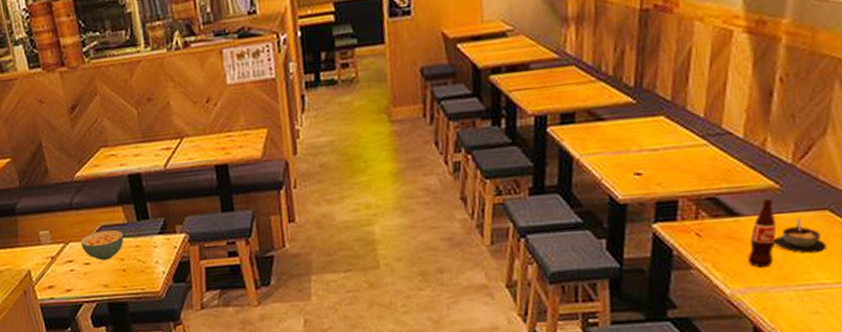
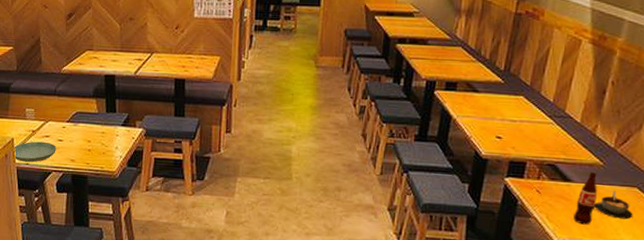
saucer: none [32,268,84,297] -> present [13,141,57,163]
cereal bowl: present [80,229,124,260] -> none [57,116,94,140]

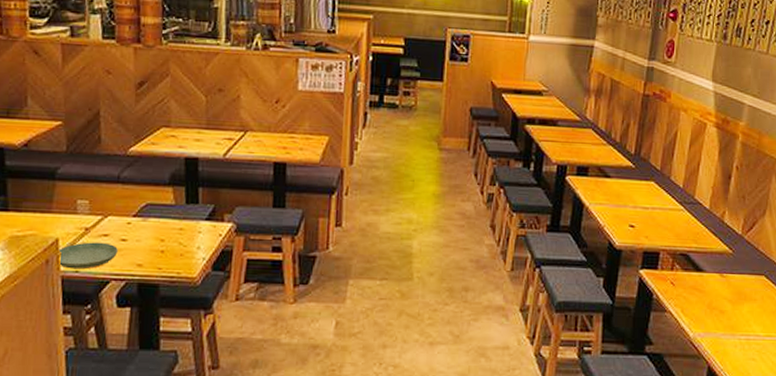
bottle: present [573,172,597,225] -> none [707,261,728,318]
soup bowl: present [594,191,633,220] -> none [726,280,762,310]

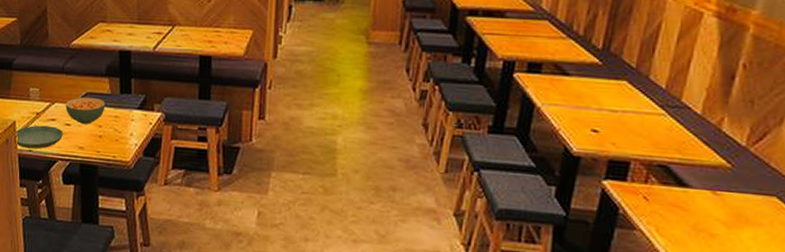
cereal bowl: none [120,208,169,239] -> present [65,97,106,124]

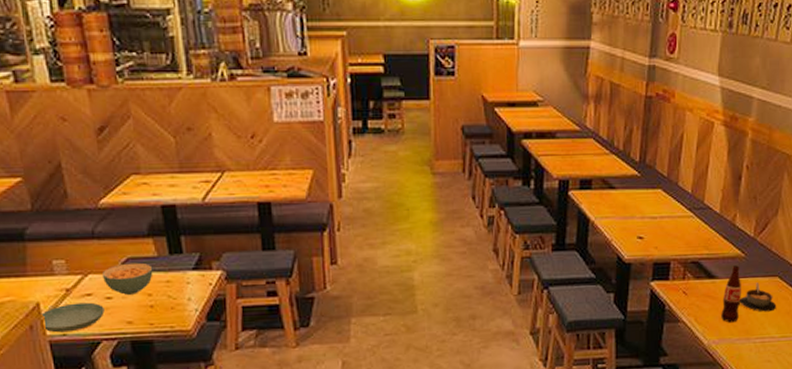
bottle: none [691,176,723,242] -> present [721,265,741,323]
soup bowl: none [719,200,771,237] -> present [740,283,777,312]

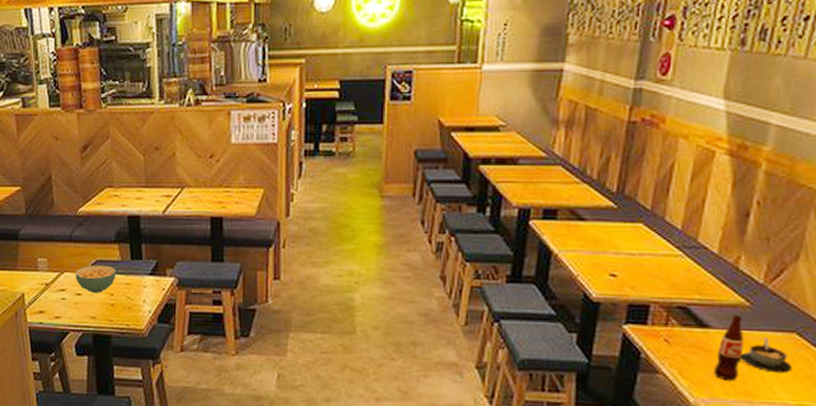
saucer: present [41,302,105,333] -> none [25,296,74,321]

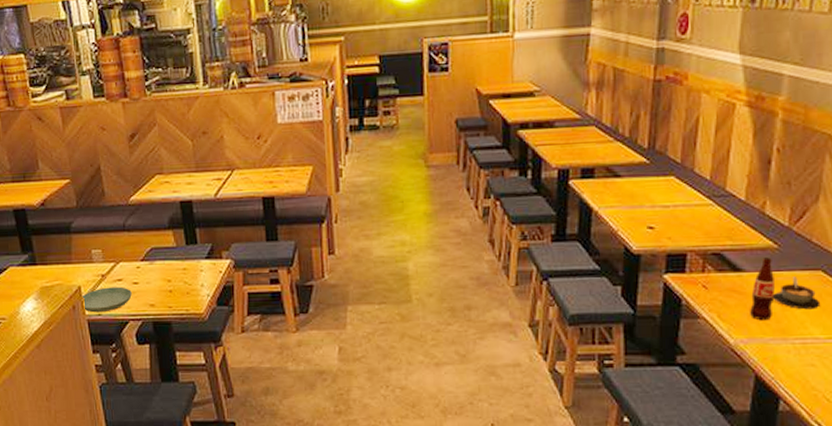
saucer: none [25,296,74,321] -> present [82,287,132,313]
cereal bowl: present [74,265,116,293] -> none [130,252,172,281]

